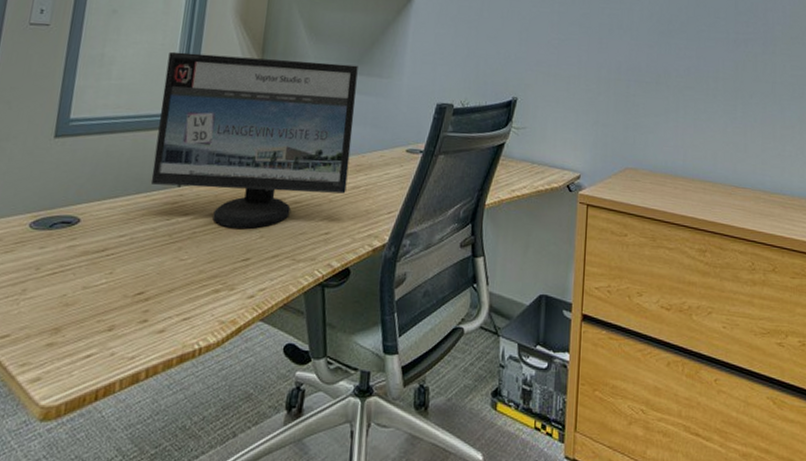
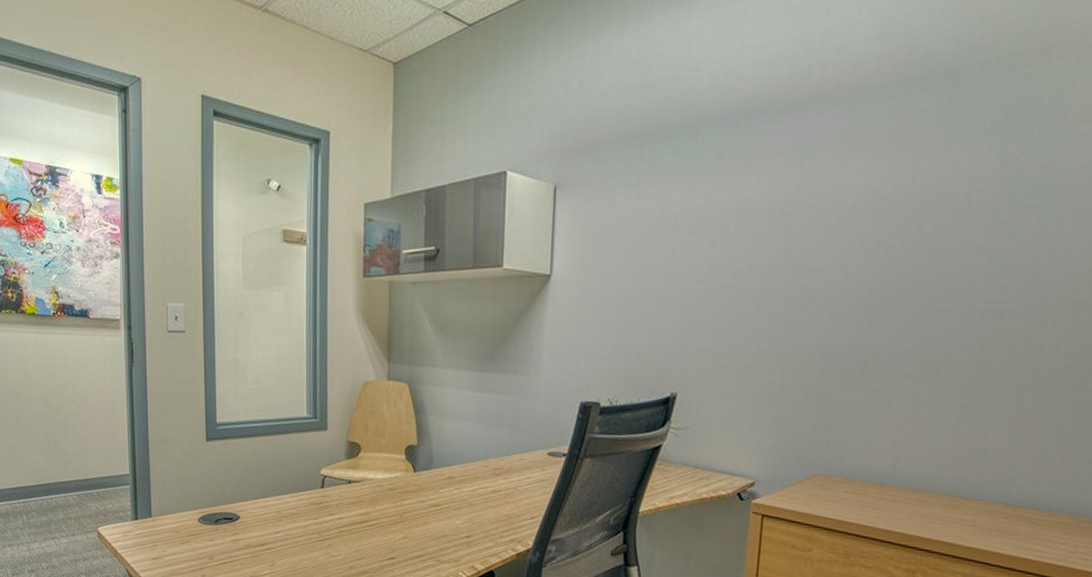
computer monitor: present [150,51,358,229] -> none [296,353,491,530]

